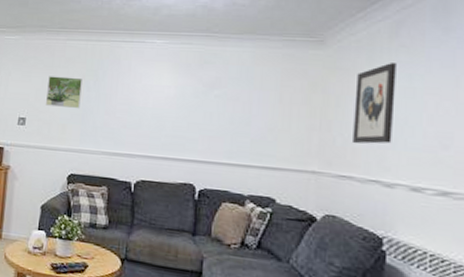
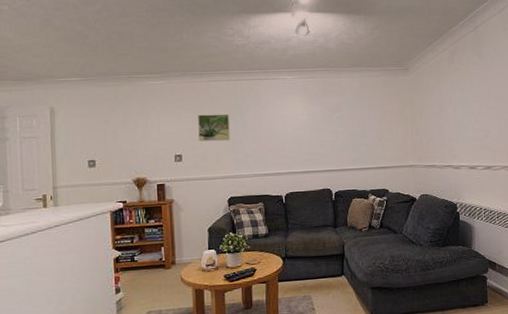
wall art: present [353,63,396,144] -> none [431,82,456,142]

